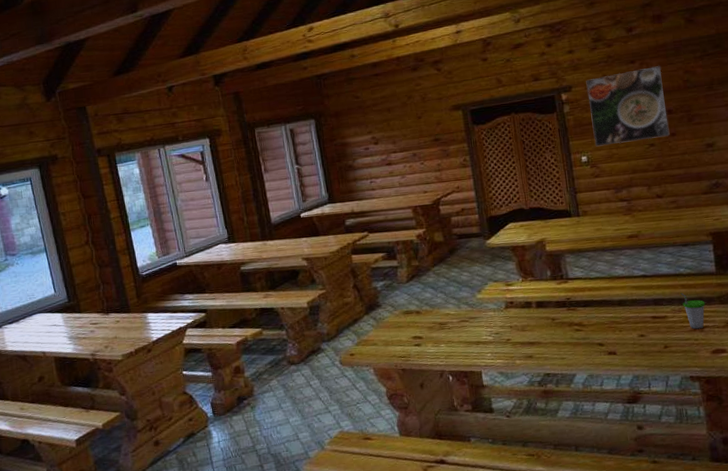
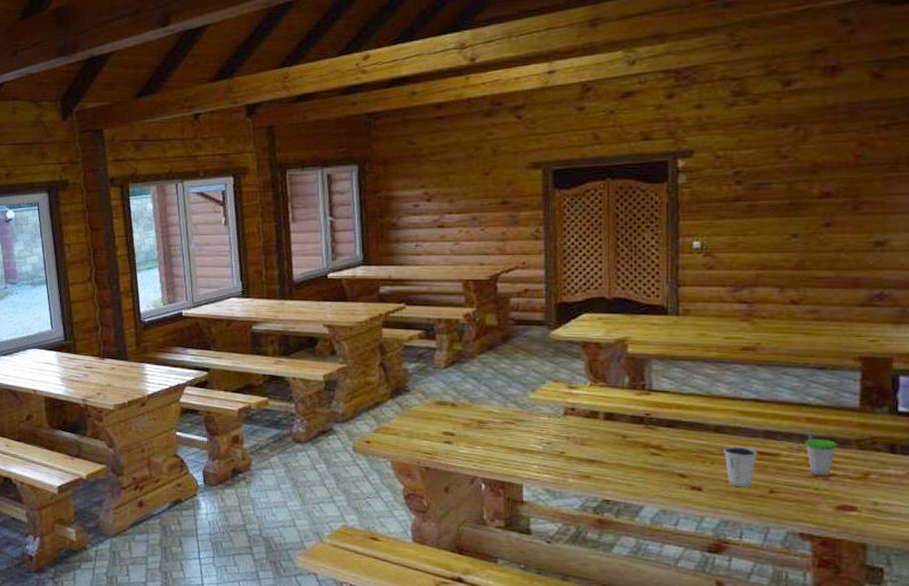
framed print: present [586,66,670,147] -> none [714,133,825,231]
dixie cup: none [627,314,652,347] -> present [724,446,757,488]

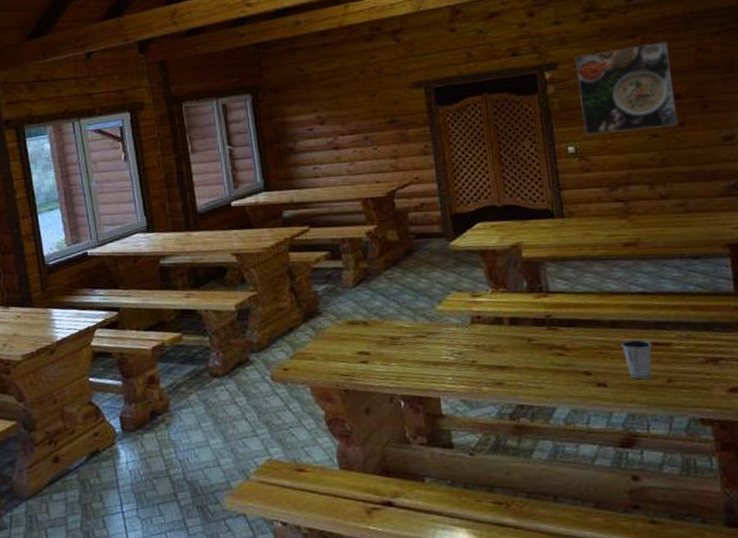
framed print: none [714,133,825,231] -> present [574,42,678,136]
cup: present [803,427,837,477] -> none [689,315,721,361]

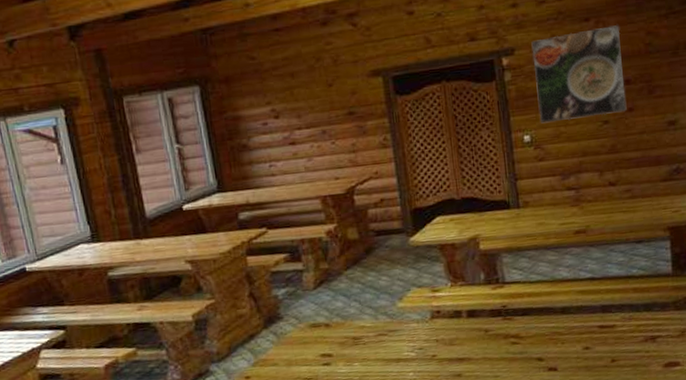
dixie cup: present [621,339,652,380] -> none [571,323,598,362]

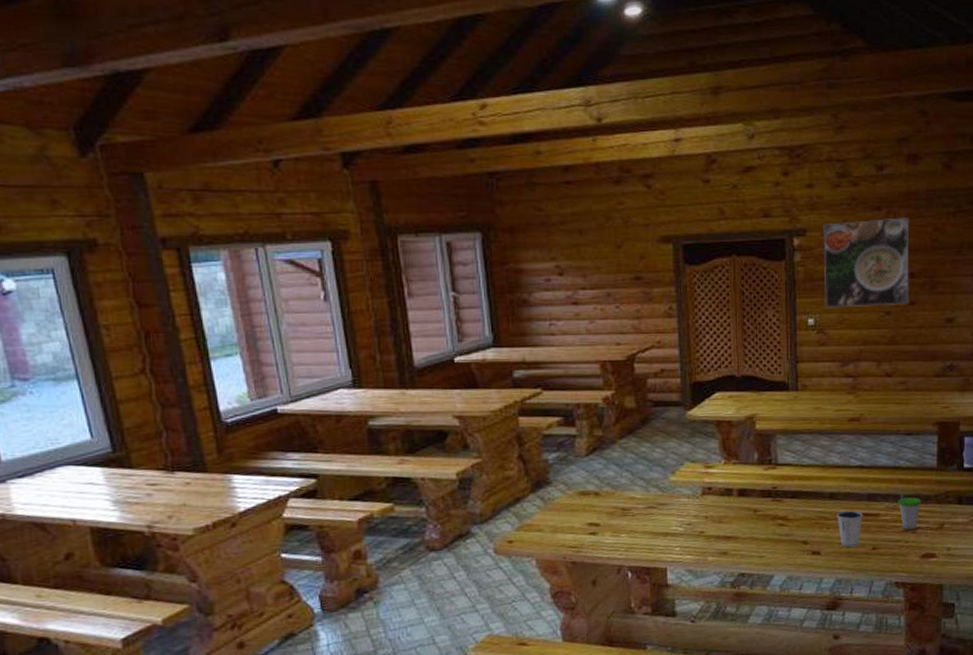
dixie cup: none [571,323,598,362] -> present [837,510,862,548]
cup: none [632,297,659,340] -> present [897,487,922,531]

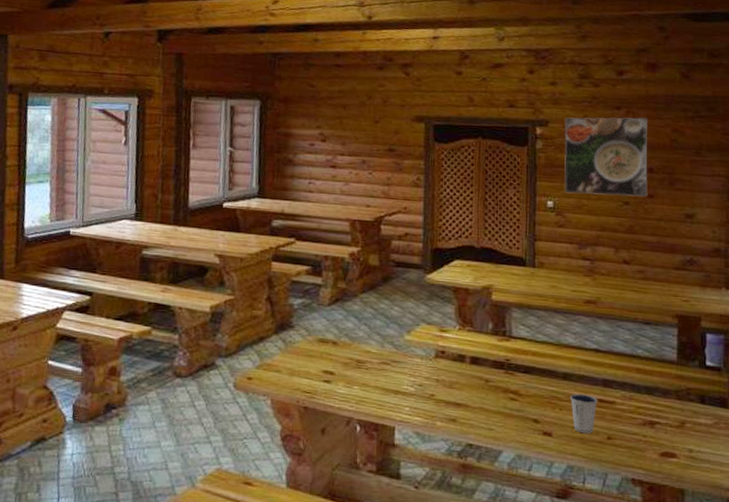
cup: present [897,487,922,531] -> none [634,377,661,425]

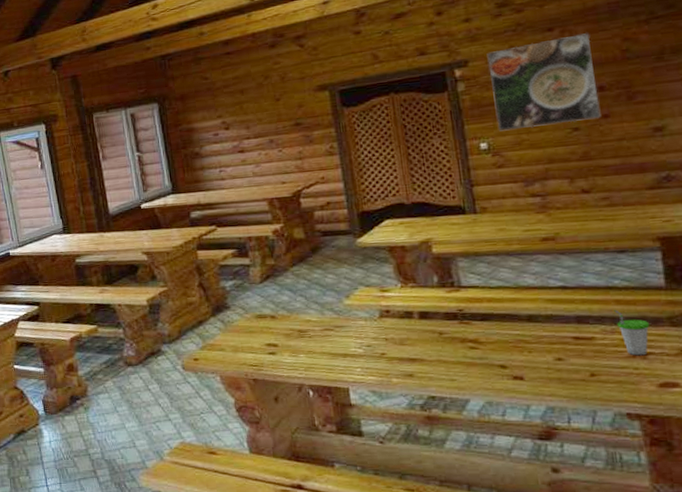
dixie cup: present [570,393,597,434] -> none [539,333,573,374]
cup: none [634,377,661,425] -> present [614,309,650,356]

